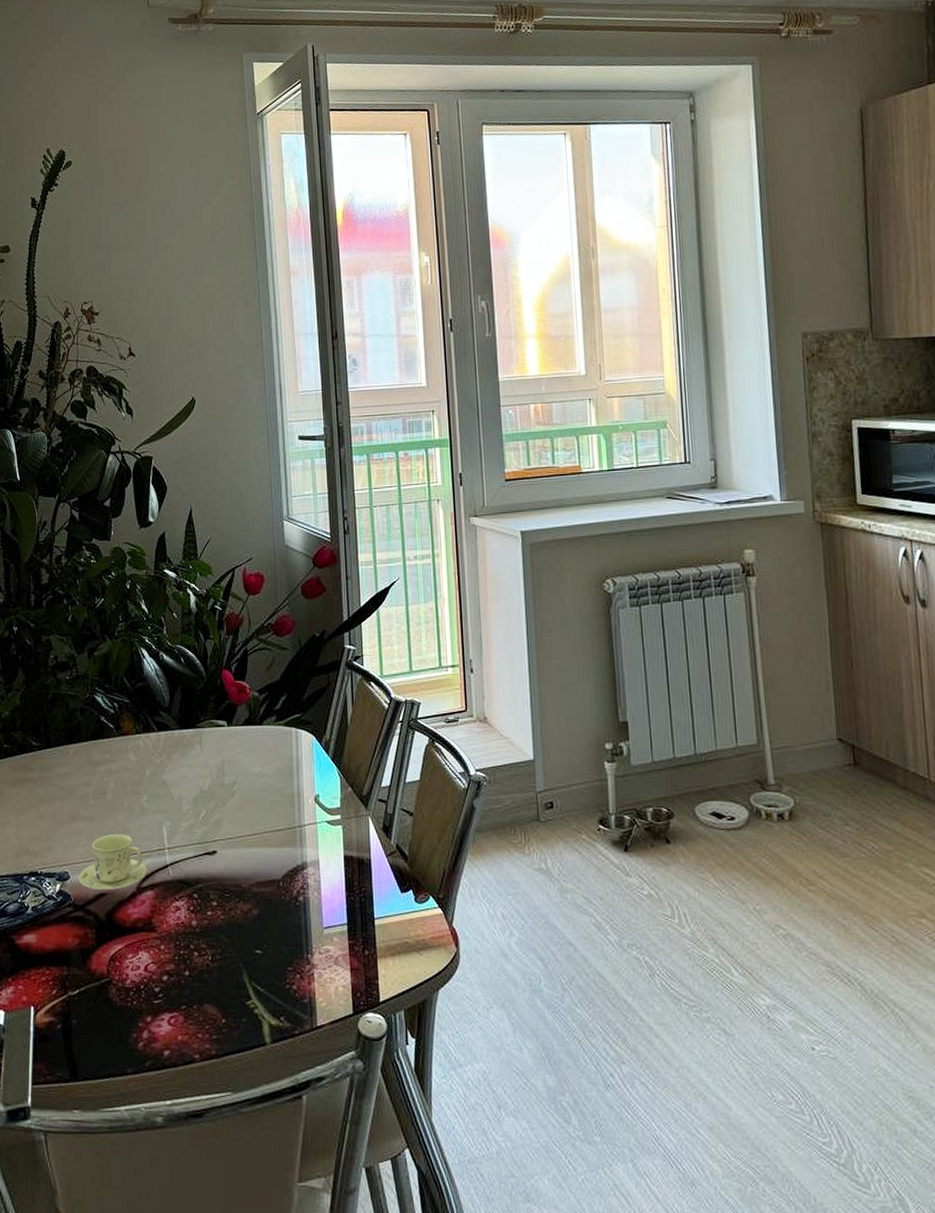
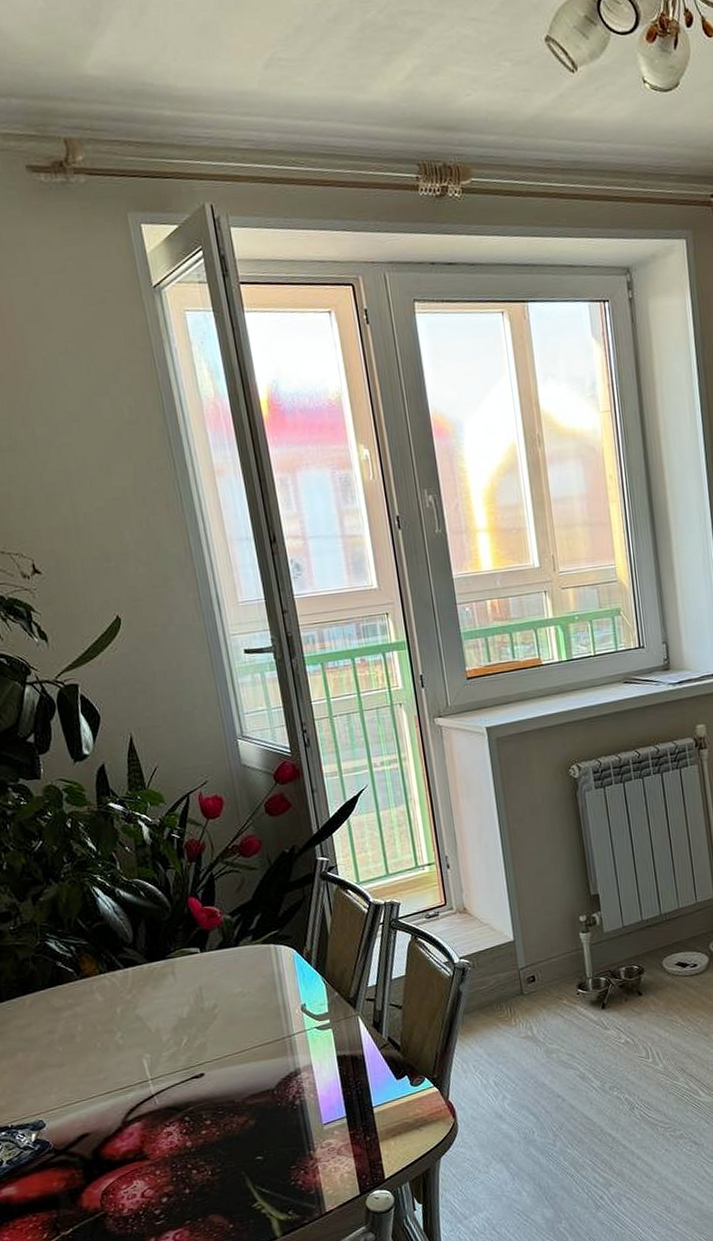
cup and saucer: present [78,833,148,890] -> none [54,1073,132,1132]

